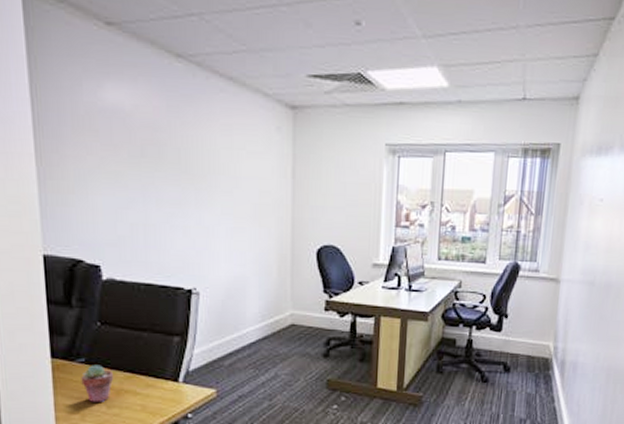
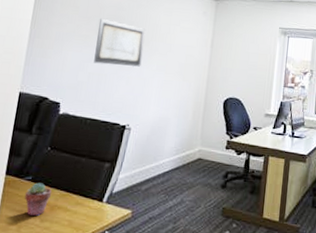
wall art: none [132,146,200,212] -> present [94,19,146,67]

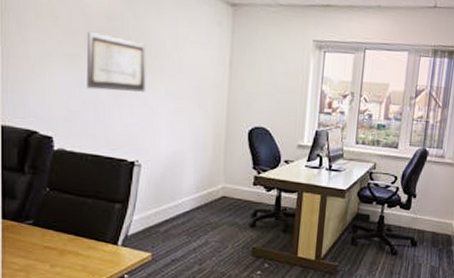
potted succulent: present [24,182,52,216] -> none [28,226,59,261]

